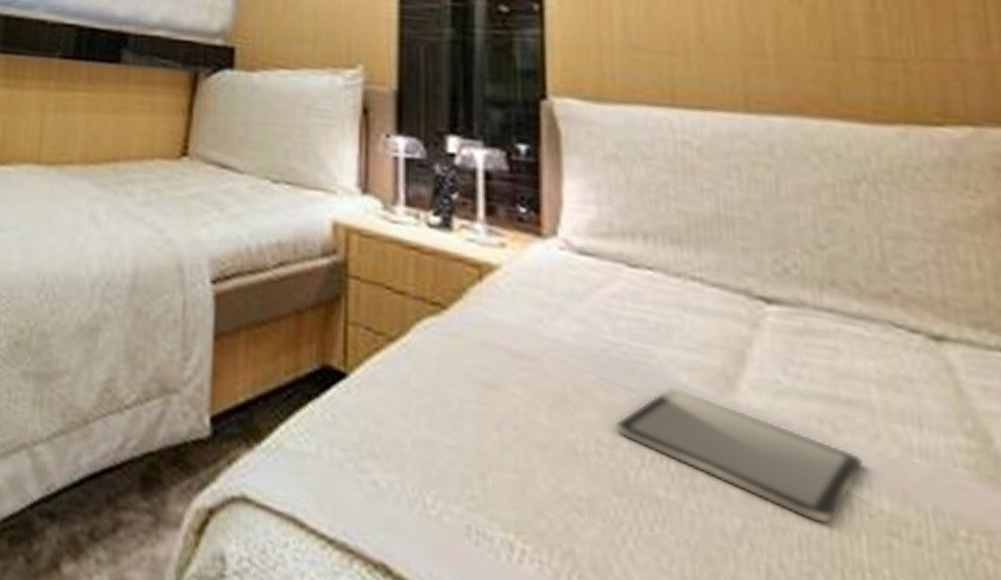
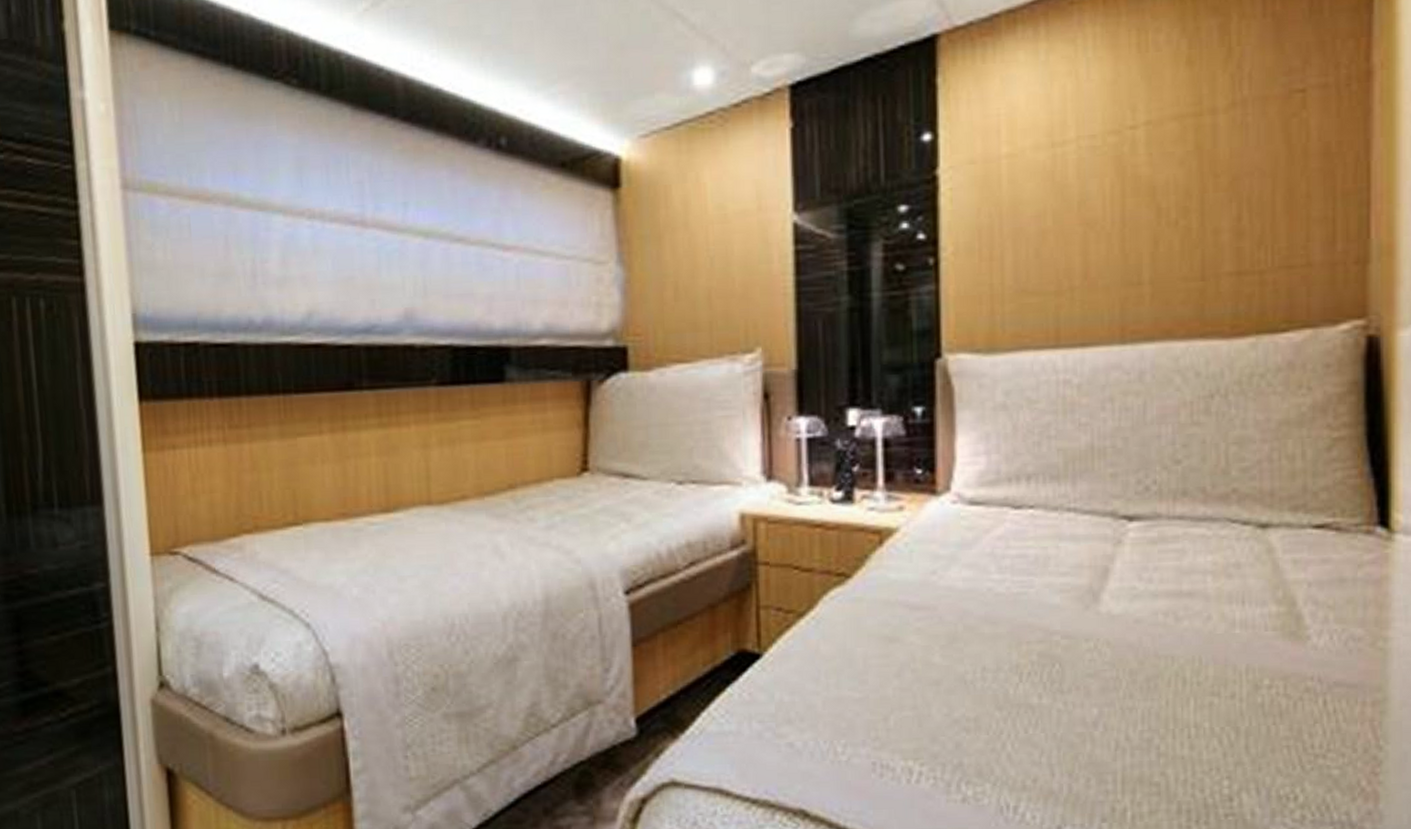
tablet: present [614,385,865,524] -> none [997,608,1197,698]

